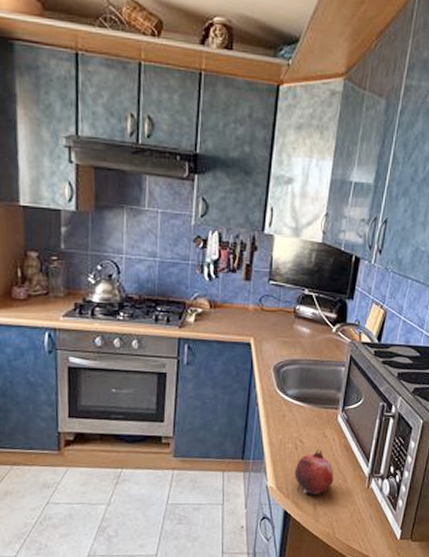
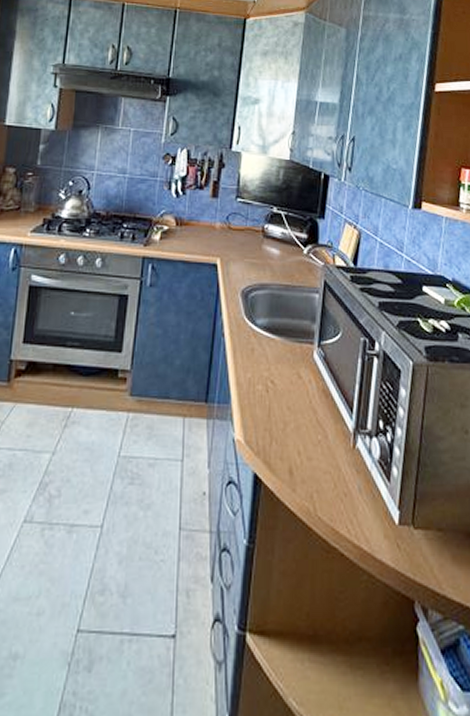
fruit: present [294,449,334,495] -> none [266,394,312,453]

